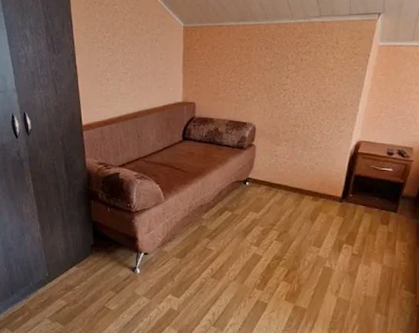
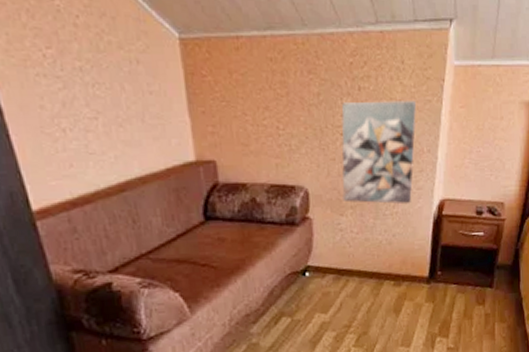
wall art: none [280,68,344,142] -> present [341,99,416,205]

